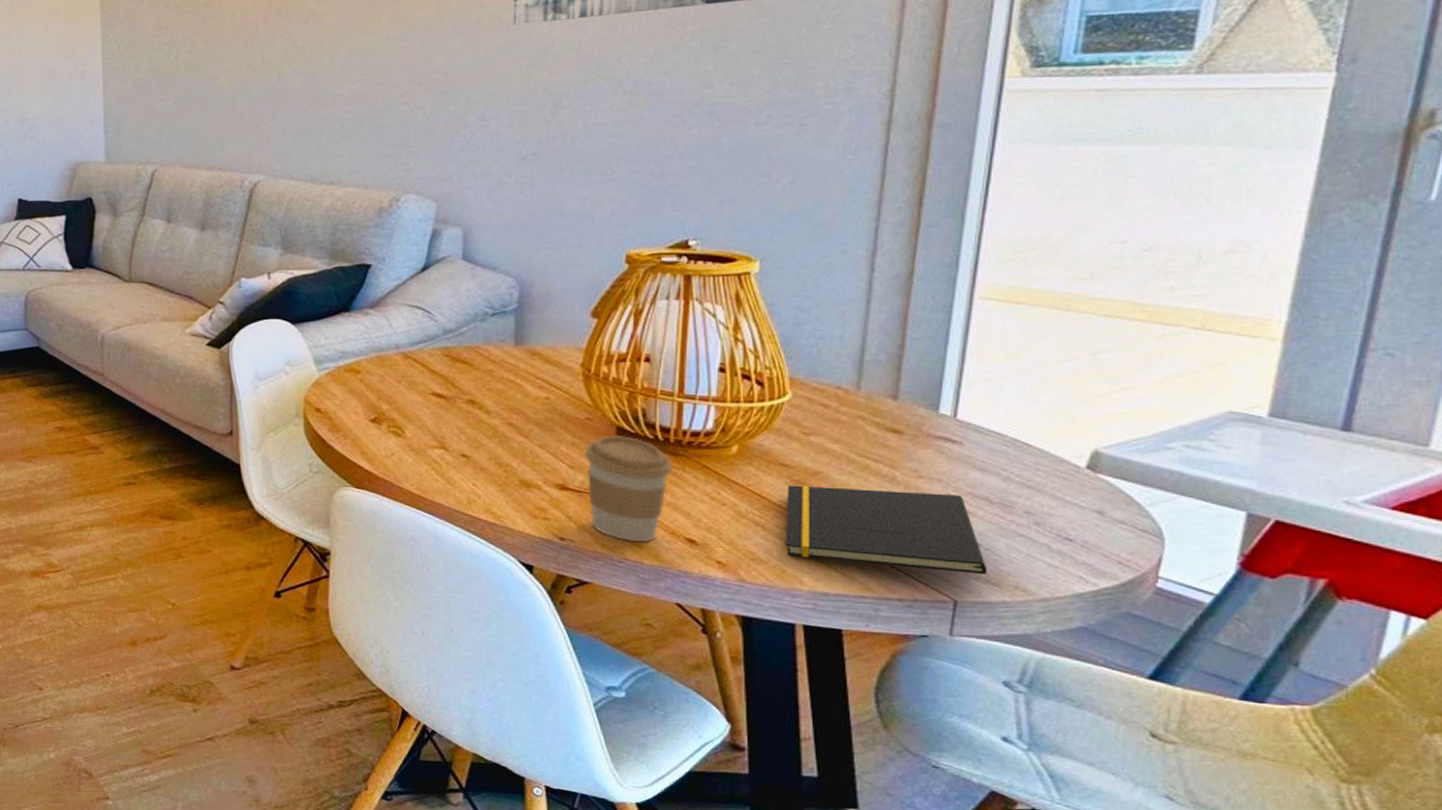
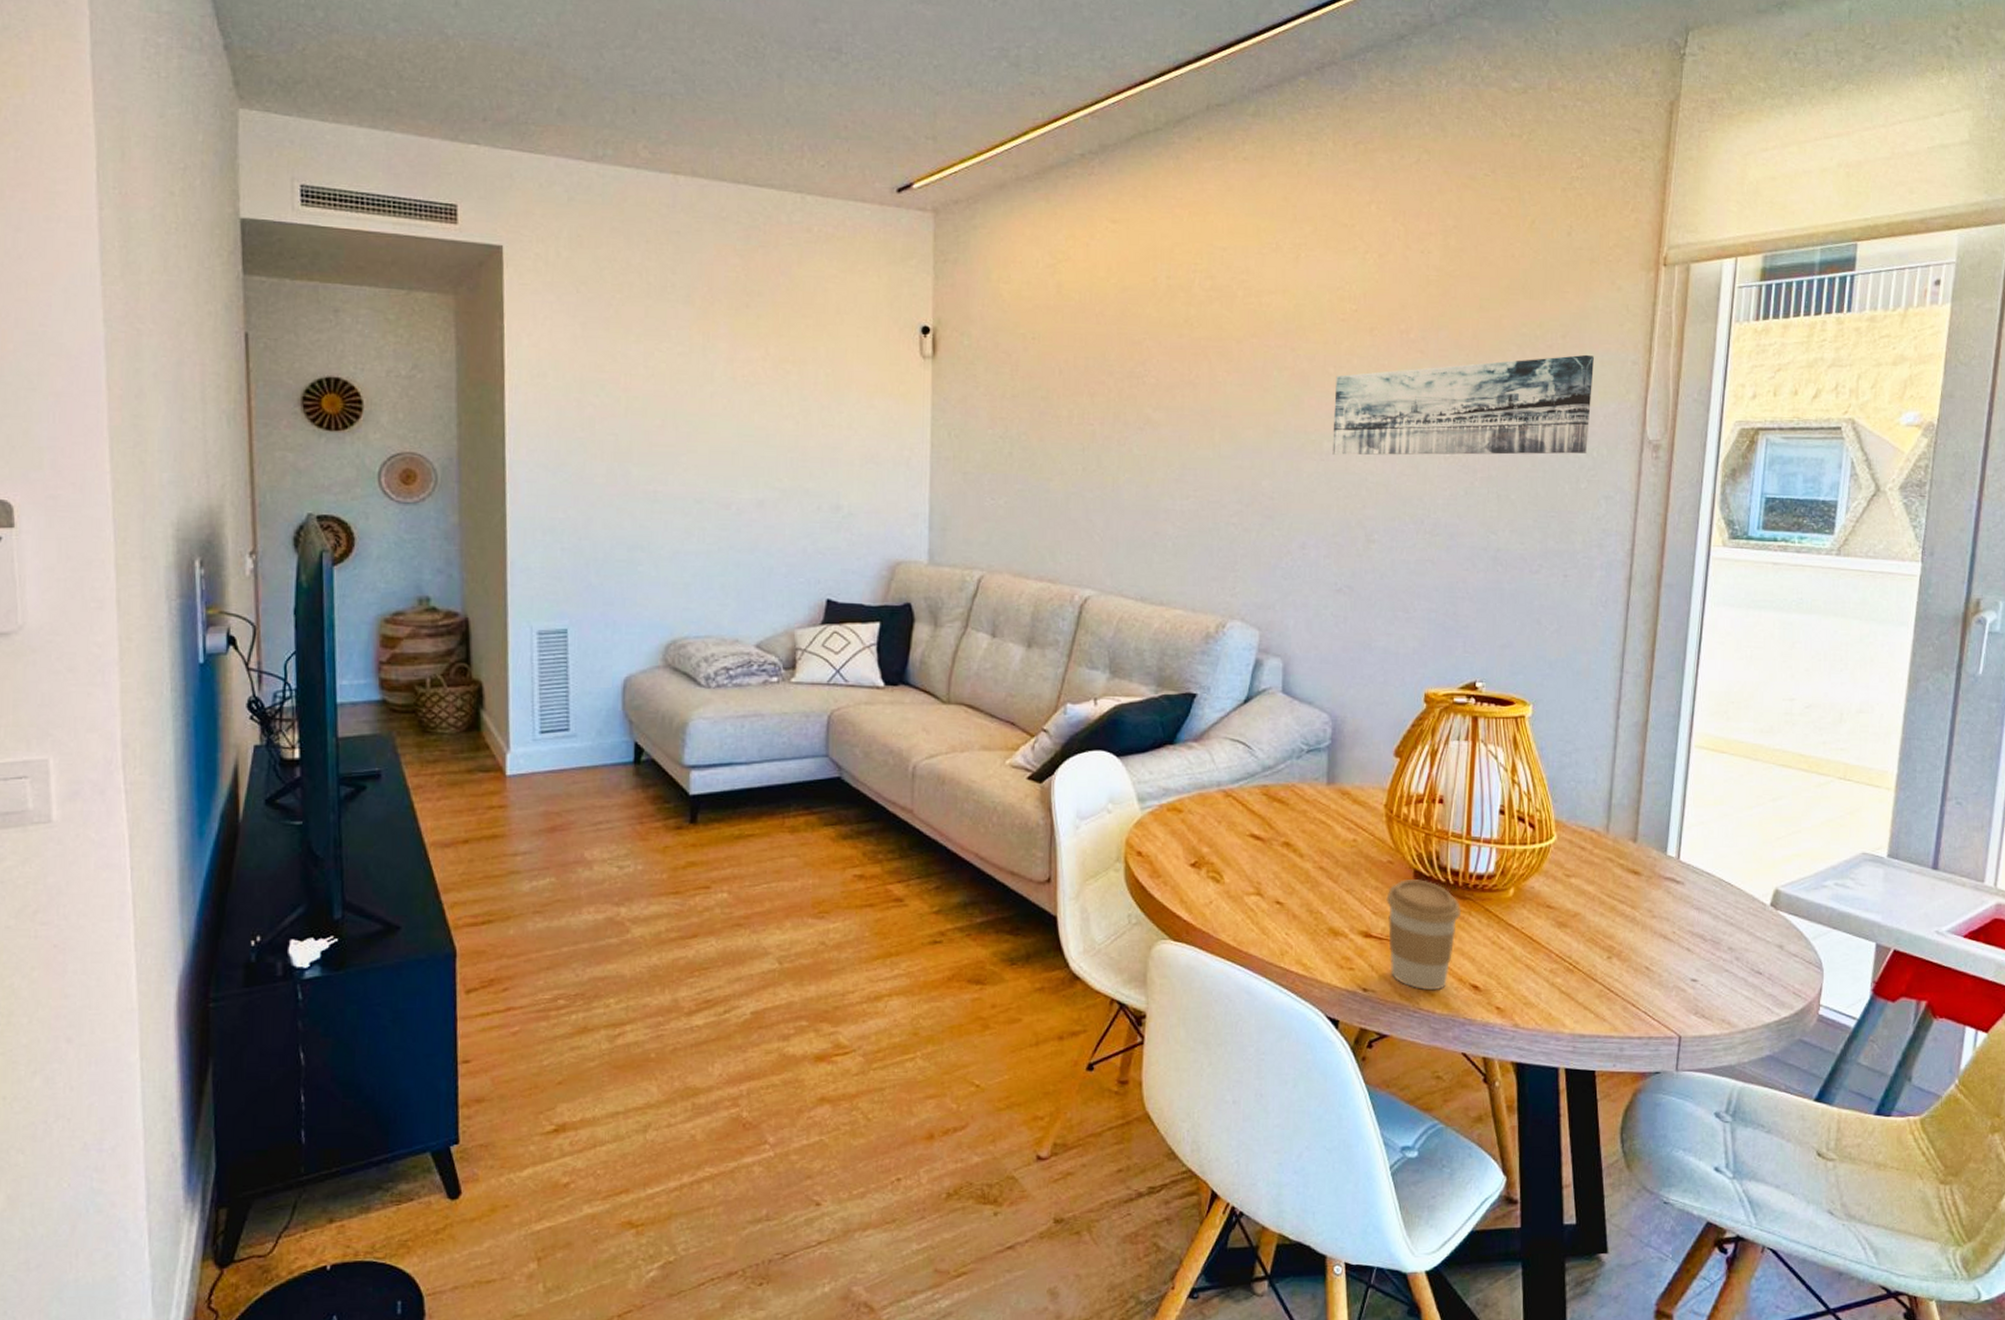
notepad: present [785,485,988,575] -> none [1551,927,1703,1010]

